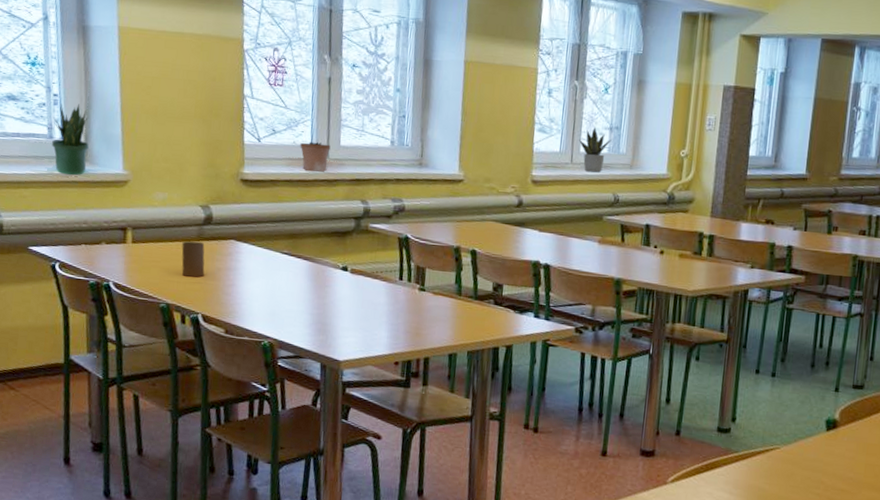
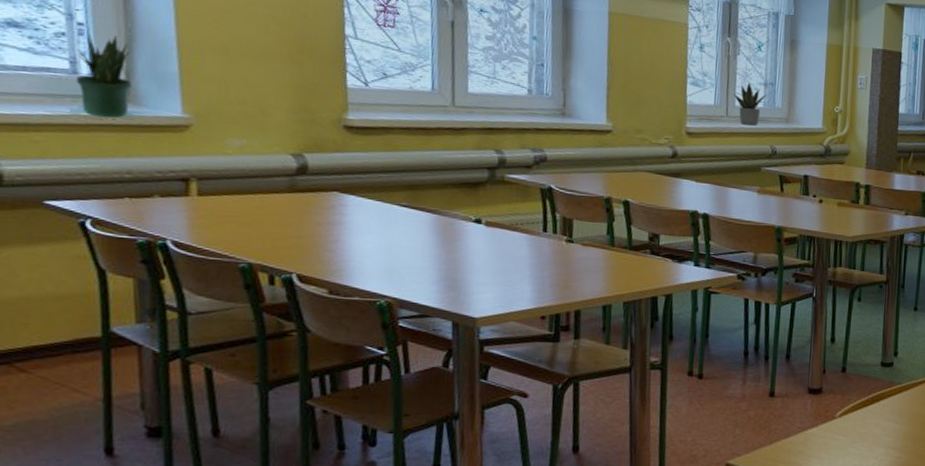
cup: present [181,240,205,278] -> none [267,192,299,234]
planter: present [300,142,331,173] -> none [418,87,456,121]

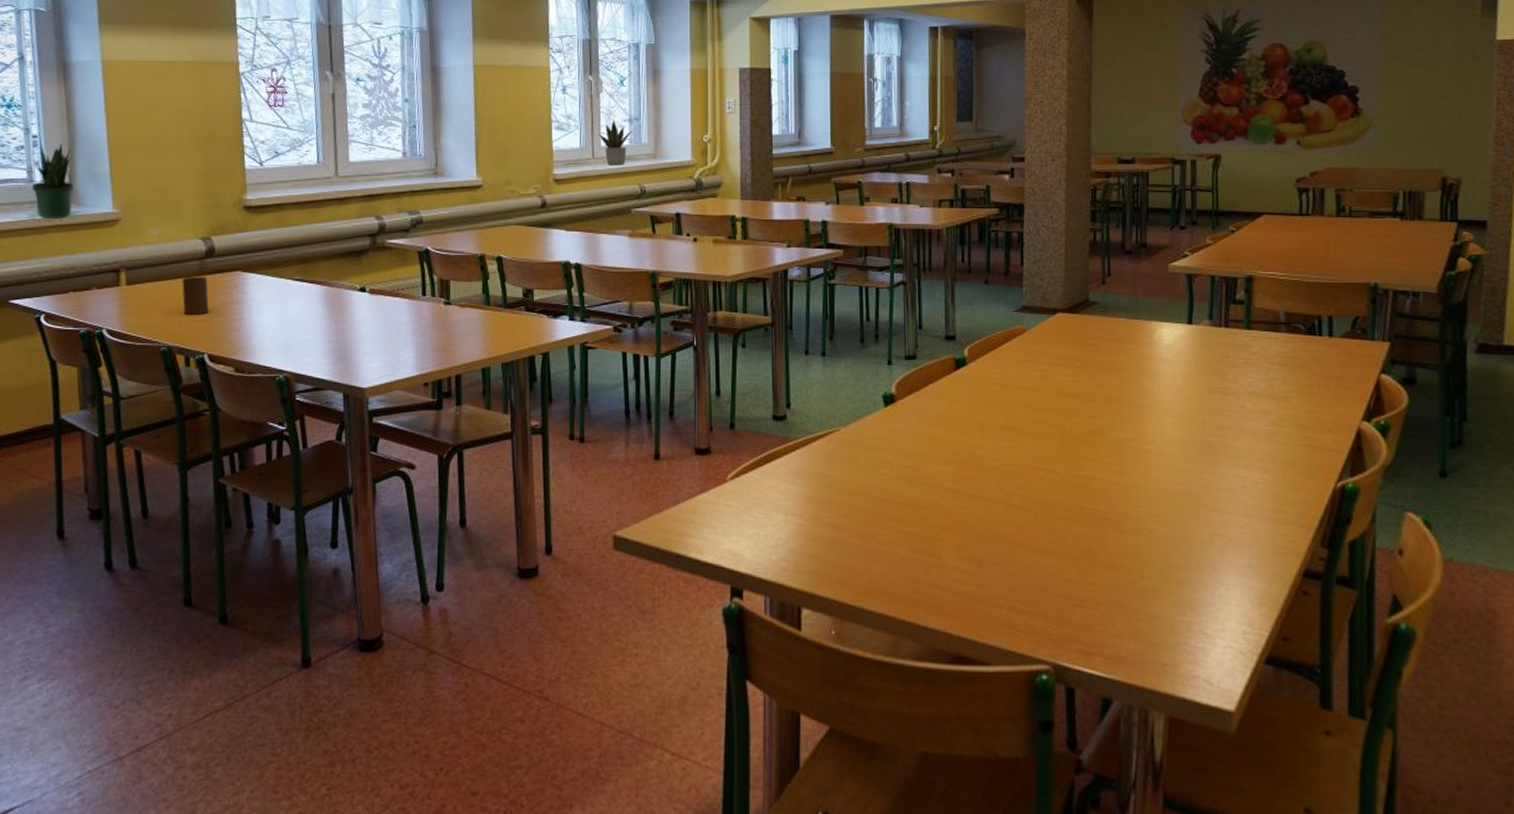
cup: none [267,192,299,234] -> present [182,276,209,315]

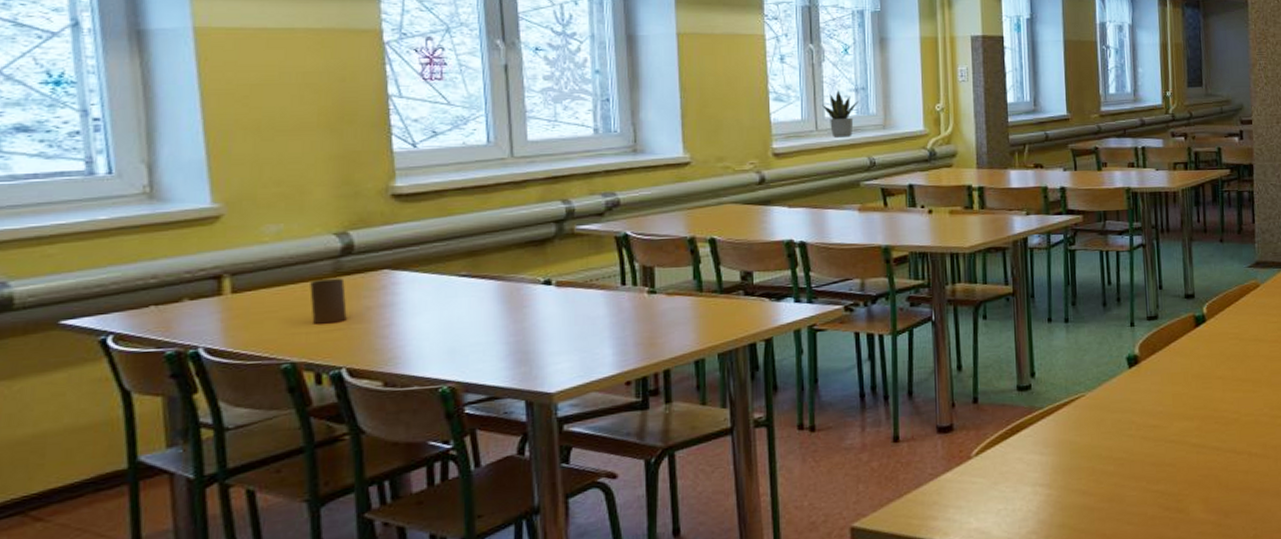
planter: present [32,143,74,220] -> none [93,127,155,220]

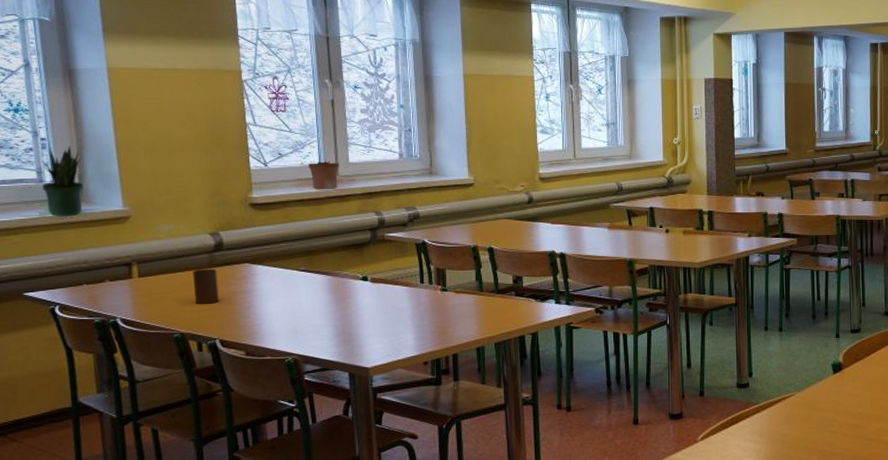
planter: none [93,127,155,220] -> present [42,146,84,217]
planter: none [472,140,514,176] -> present [308,161,339,190]
potted plant: present [822,89,859,137] -> none [580,124,610,165]

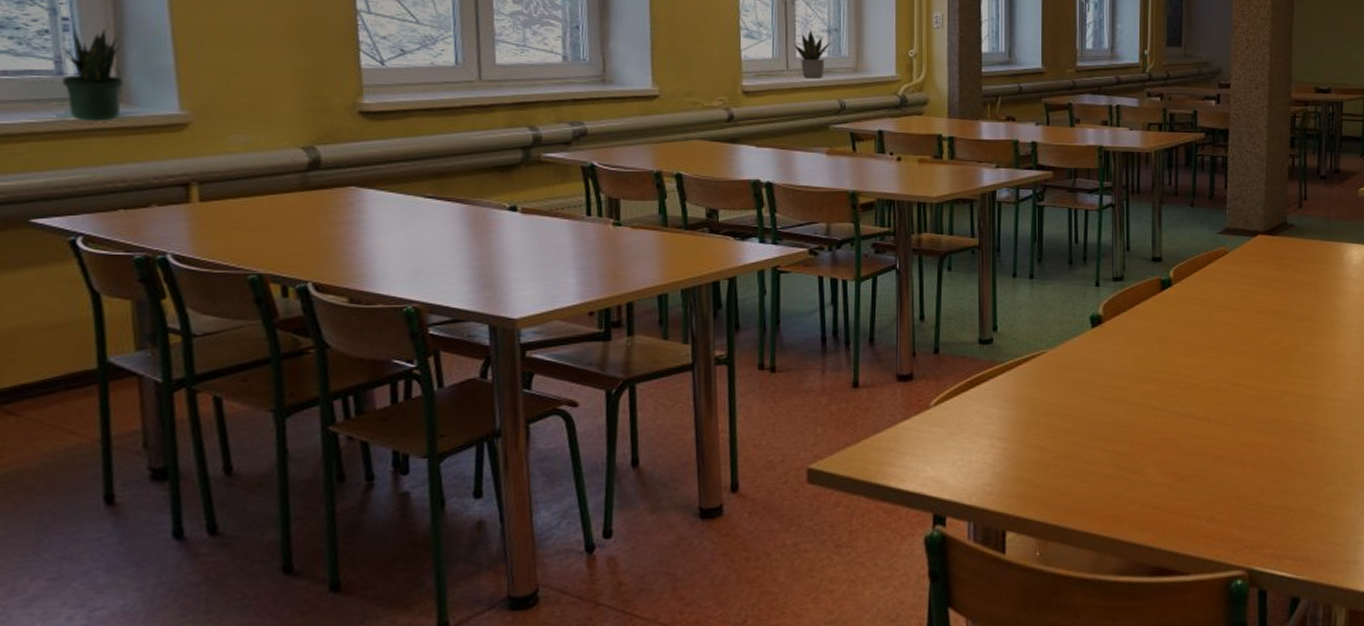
cup: present [193,268,219,304] -> none [277,192,314,237]
planter: present [308,161,339,190] -> none [440,61,483,98]
potted plant: none [580,124,610,165] -> present [794,29,831,79]

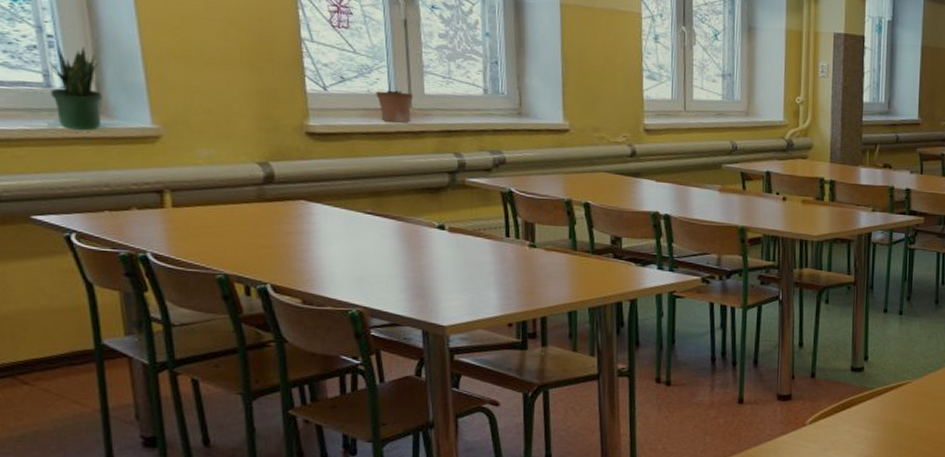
planter: none [440,61,483,98] -> present [376,90,413,124]
potted plant: present [794,29,831,79] -> none [691,73,725,121]

